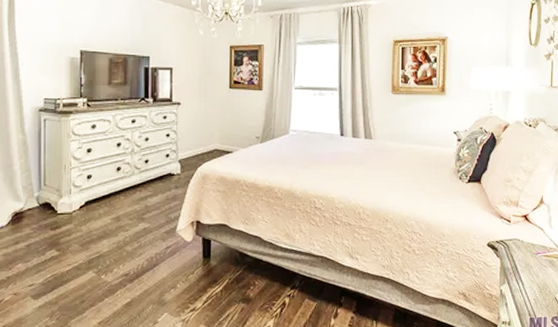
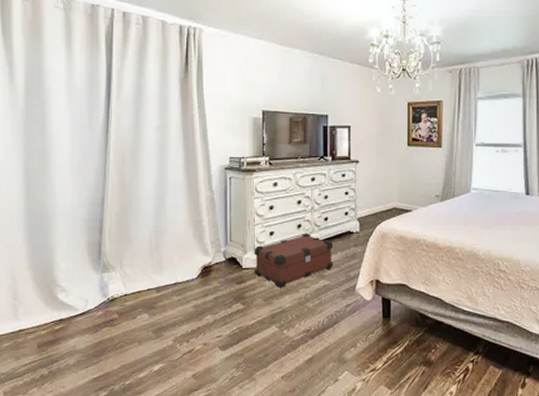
suitcase: none [70,176,154,232] -> present [254,233,334,288]

